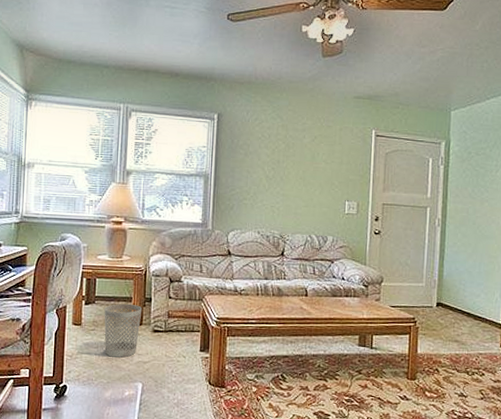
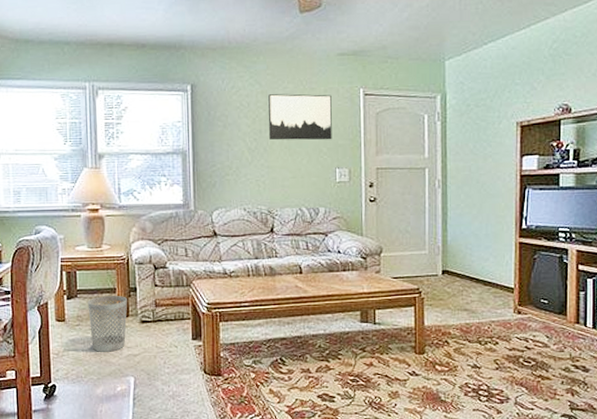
wall art: none [285,128,346,175] -> present [268,94,332,141]

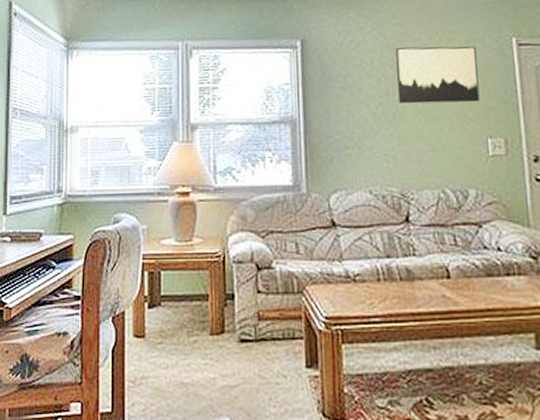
wastebasket: present [88,295,127,352] -> none [173,303,222,381]

